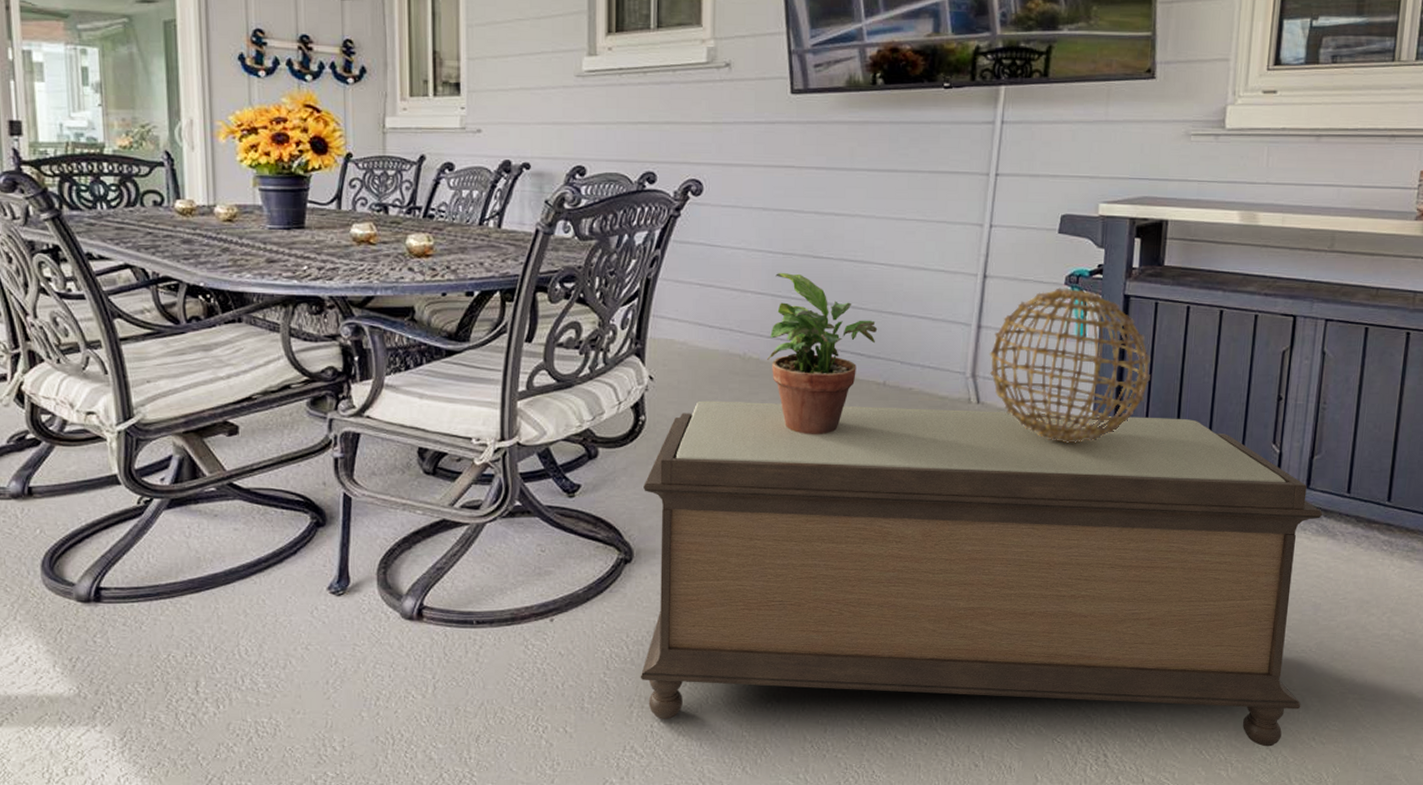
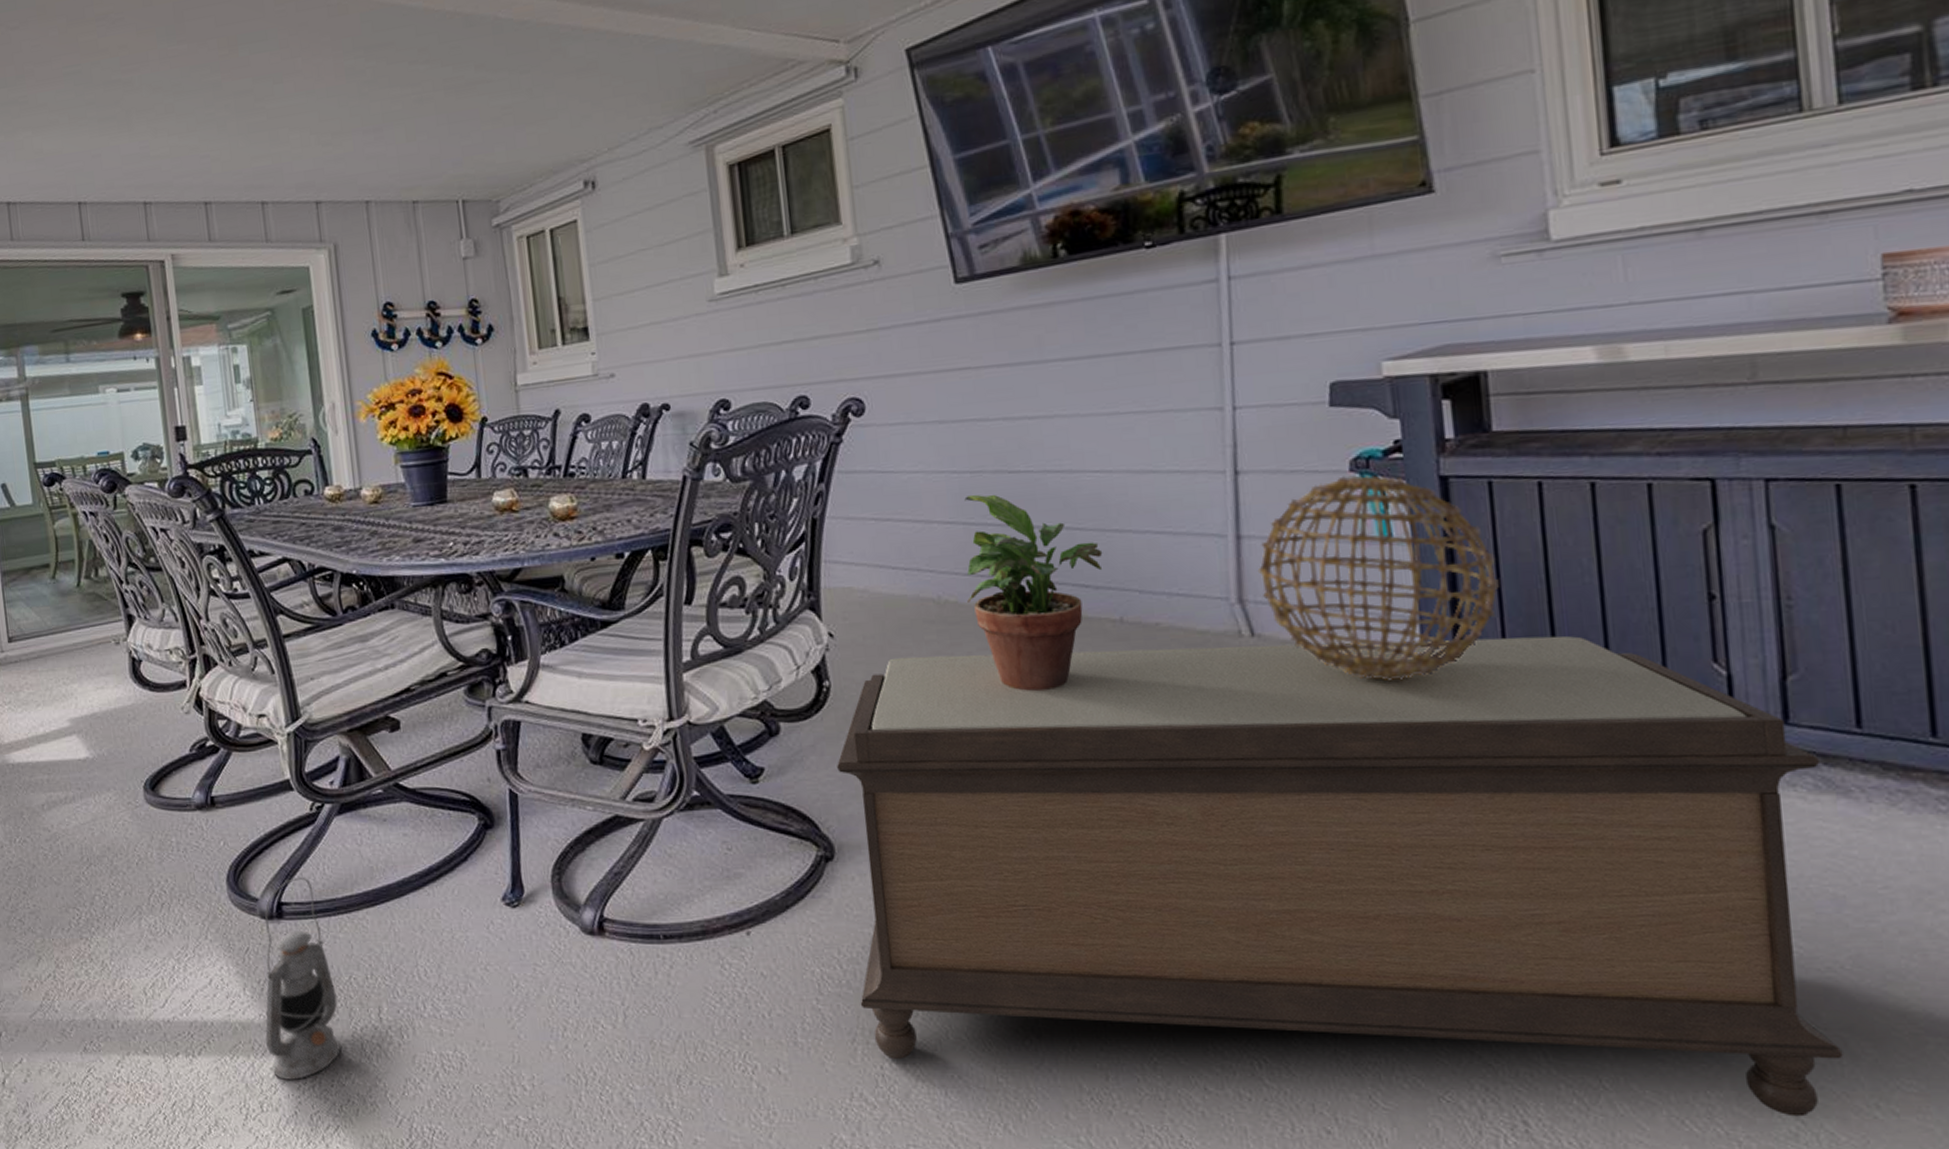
lantern: none [75,564,154,748] -> present [264,876,340,1081]

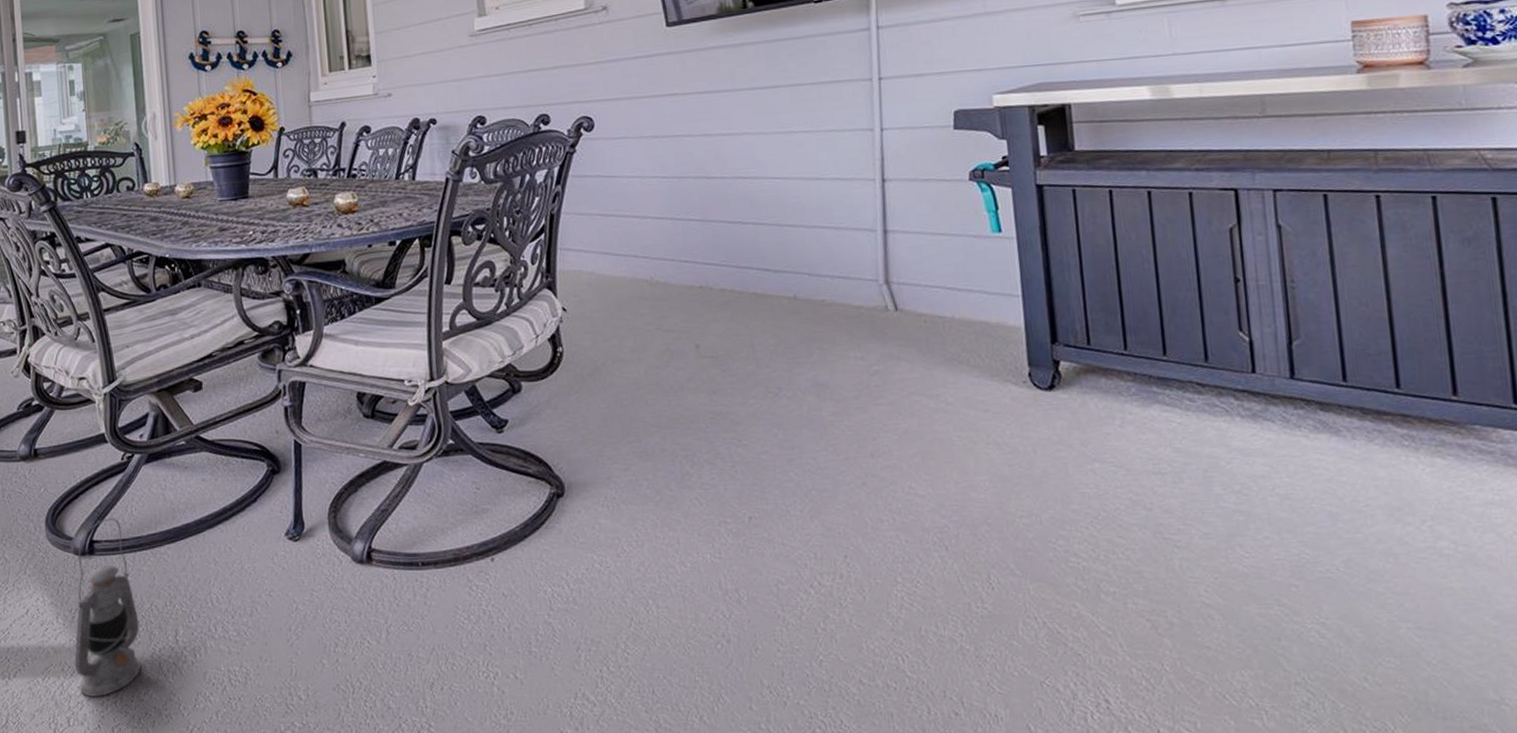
bench: present [837,636,1844,1117] -> none [567,310,1340,689]
potted plant: present [964,494,1103,691] -> none [672,195,781,355]
lantern: present [1257,475,1501,680] -> none [900,183,1083,346]

